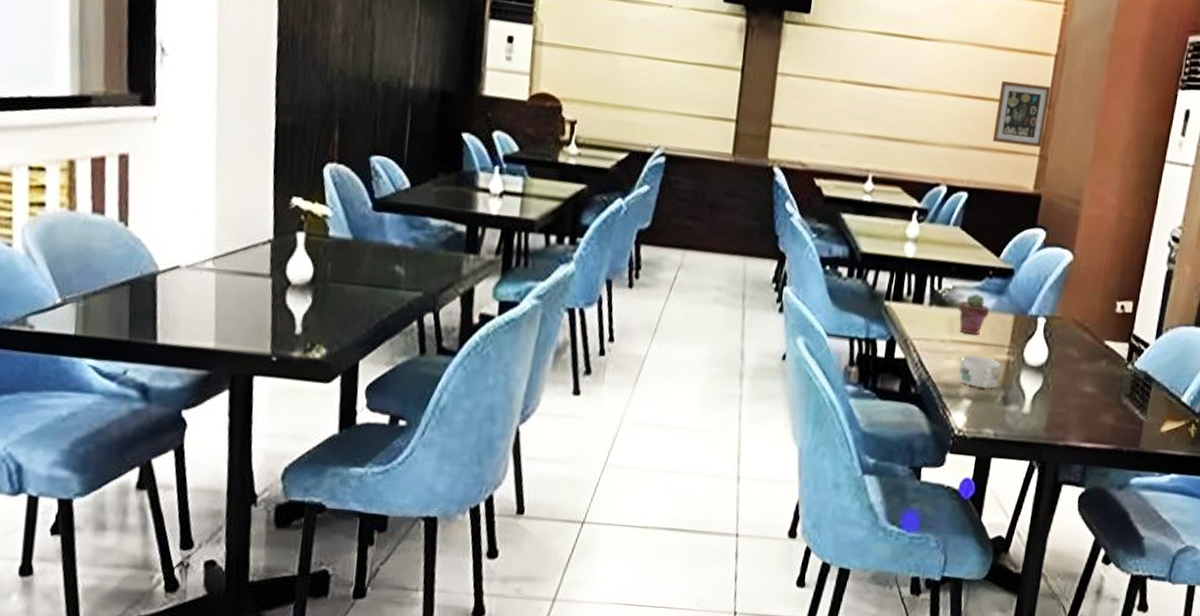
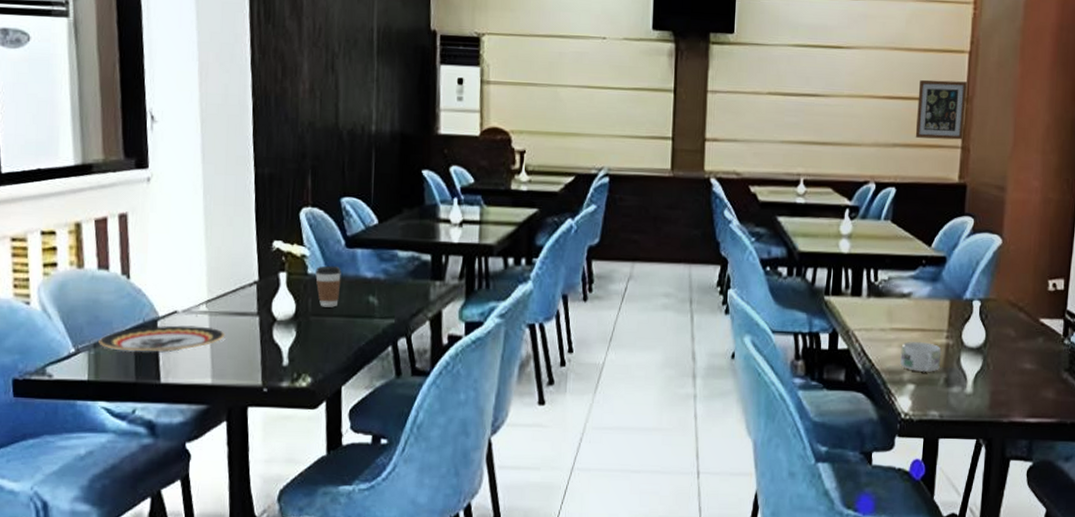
plate: none [89,280,233,311] -> present [99,325,226,353]
coffee cup: none [337,228,366,275] -> present [315,265,341,308]
potted succulent: present [958,294,990,335] -> none [896,283,926,322]

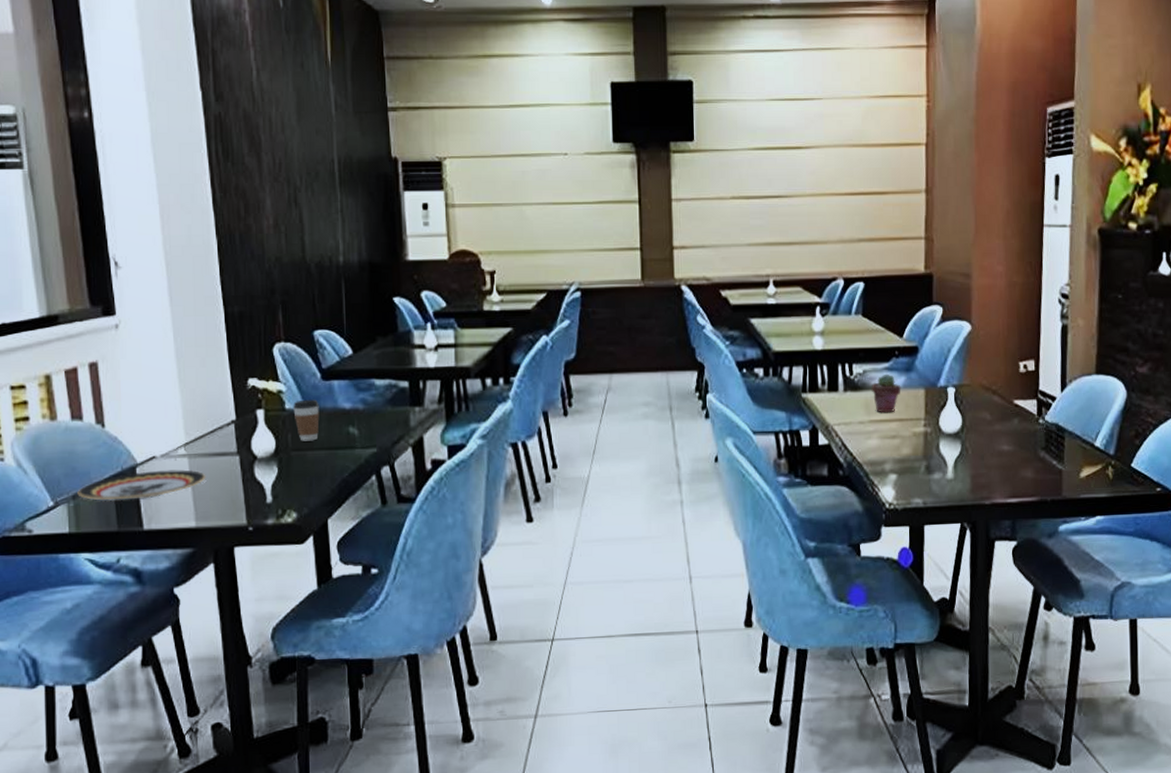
potted succulent: none [896,283,926,322] -> present [872,375,901,413]
mug: present [900,342,942,372] -> none [880,432,921,461]
wall art: present [915,79,968,140] -> none [879,173,927,231]

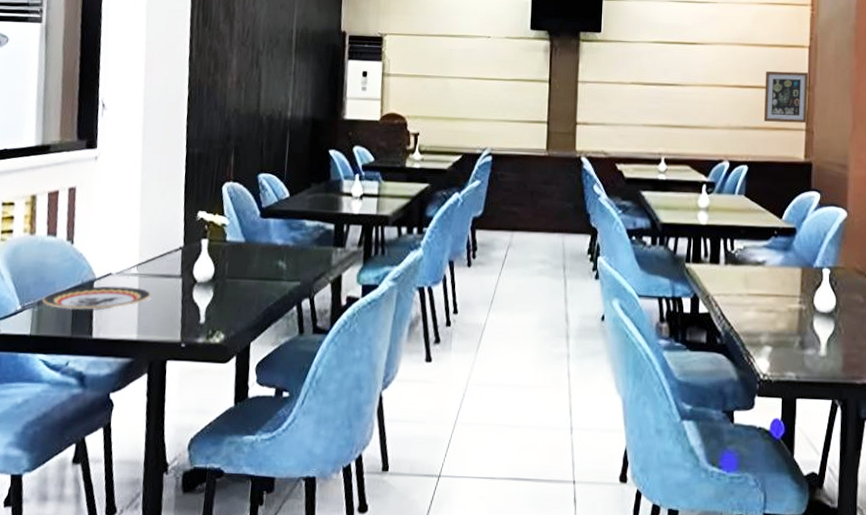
coffee cup: present [293,399,320,441] -> none [233,233,256,271]
potted succulent: present [872,375,901,413] -> none [751,252,779,288]
wall art: none [879,173,927,231] -> present [763,71,809,124]

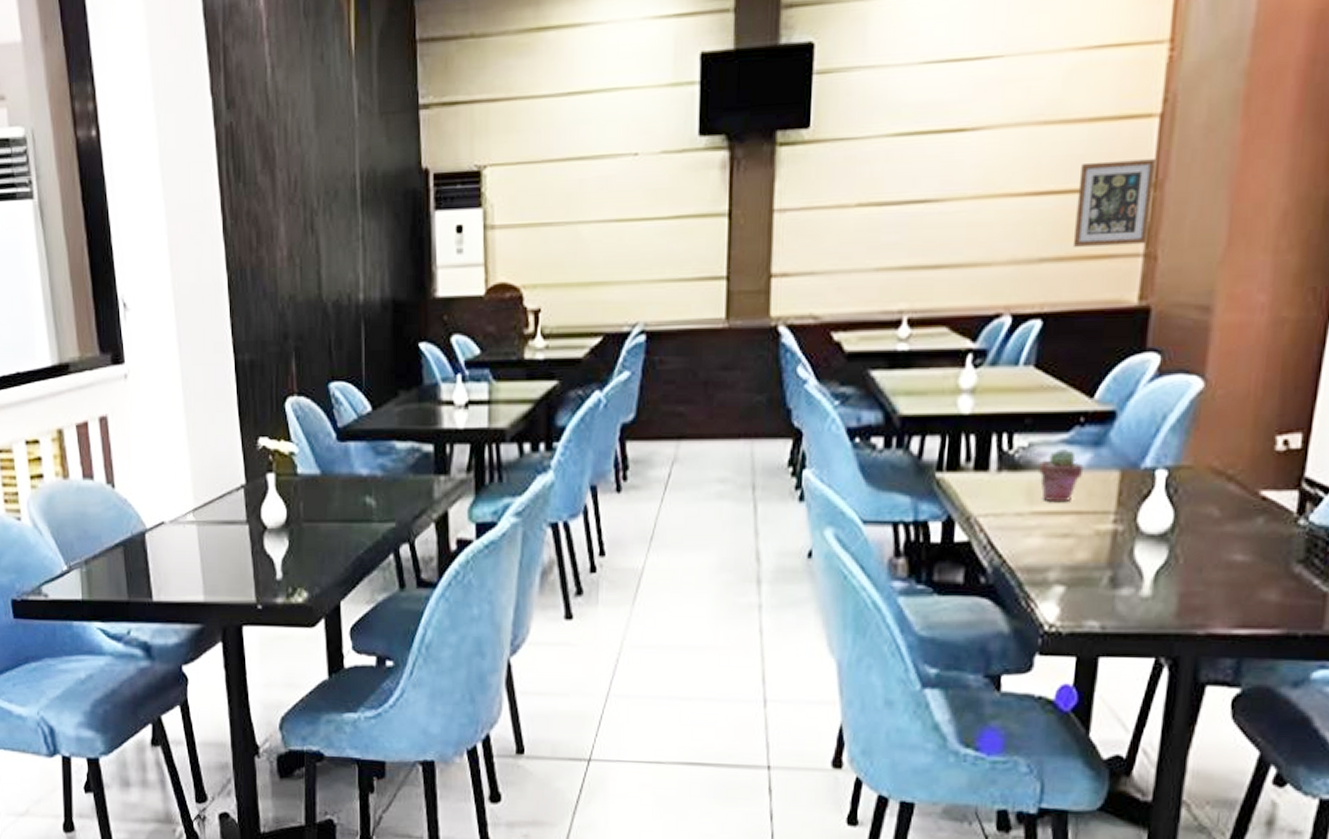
plate: present [42,286,152,311] -> none [89,537,215,568]
potted succulent: none [751,252,779,288] -> present [1039,450,1084,503]

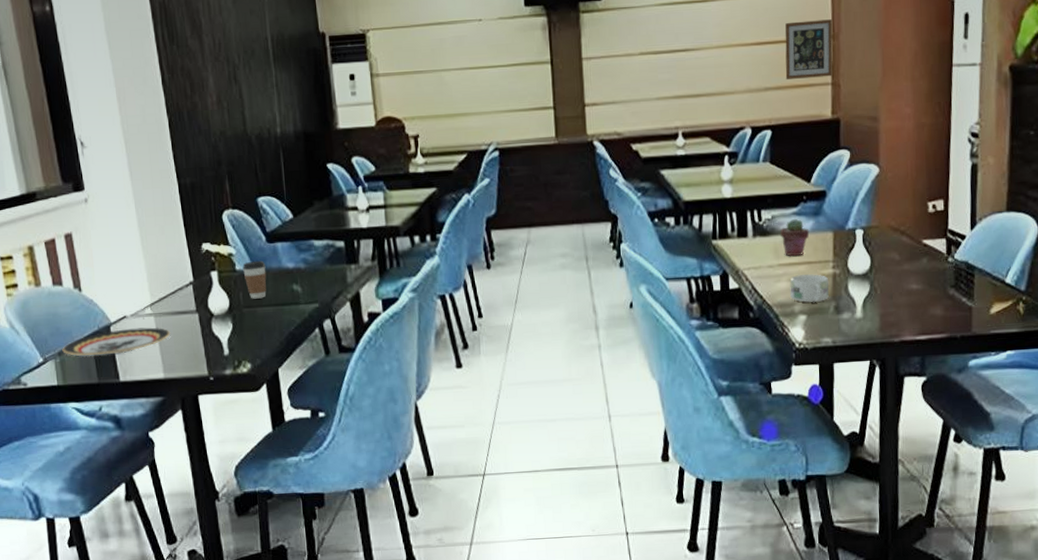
plate: none [89,537,215,568] -> present [62,327,171,357]
coffee cup: none [306,463,334,512] -> present [242,260,267,299]
mug: none [1044,529,1106,569] -> present [790,274,829,303]

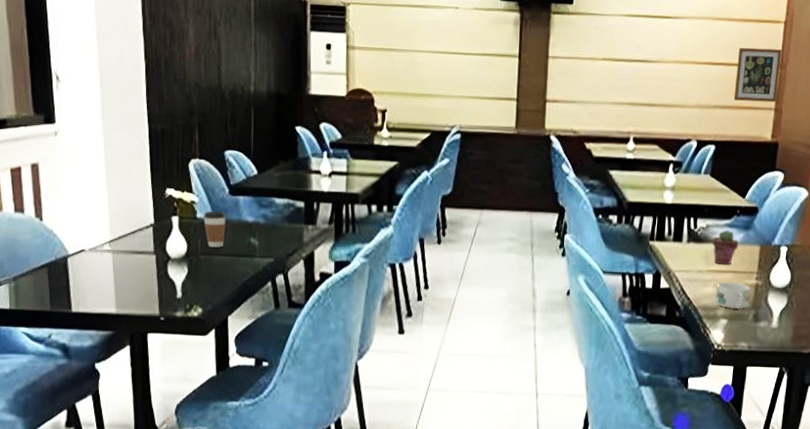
plate: present [62,327,171,357] -> none [18,262,127,286]

